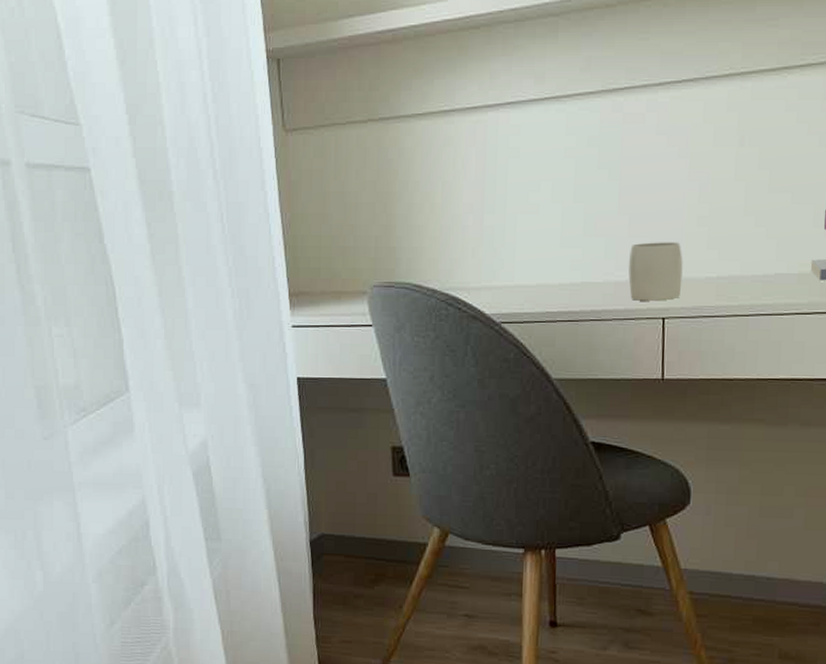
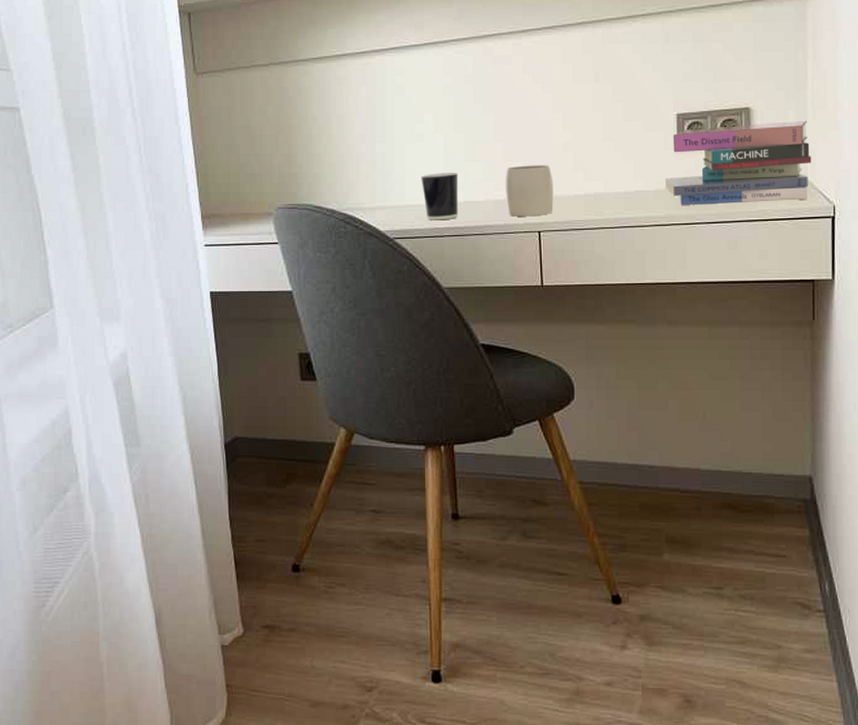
mug: none [533,249,577,304] -> present [421,173,459,220]

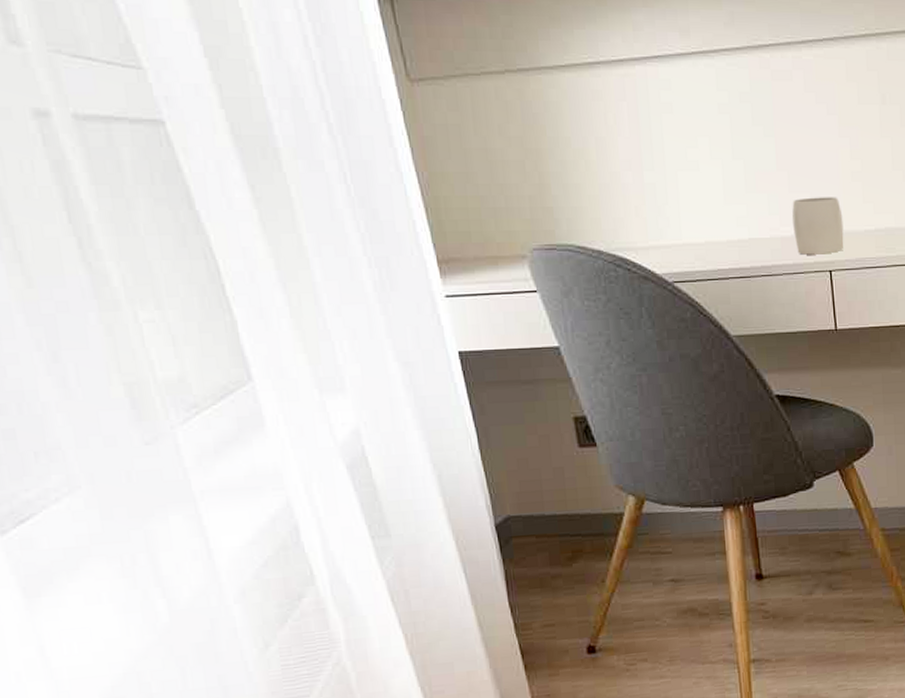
mug: present [421,173,459,220] -> none [698,206,743,261]

